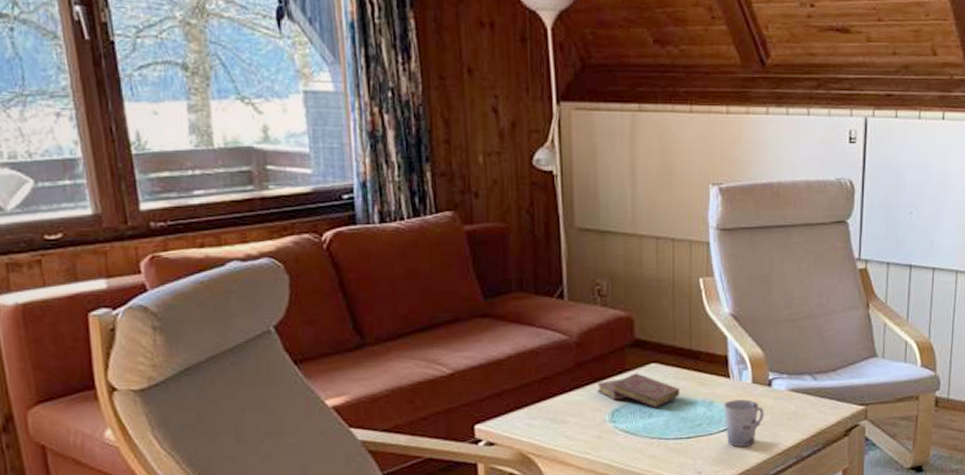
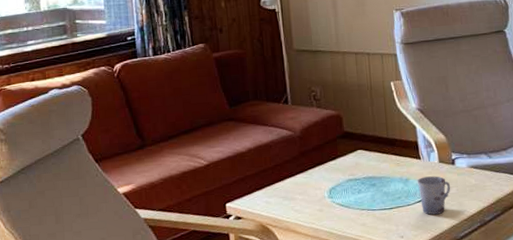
book: present [597,373,679,408] -> none [317,158,382,186]

